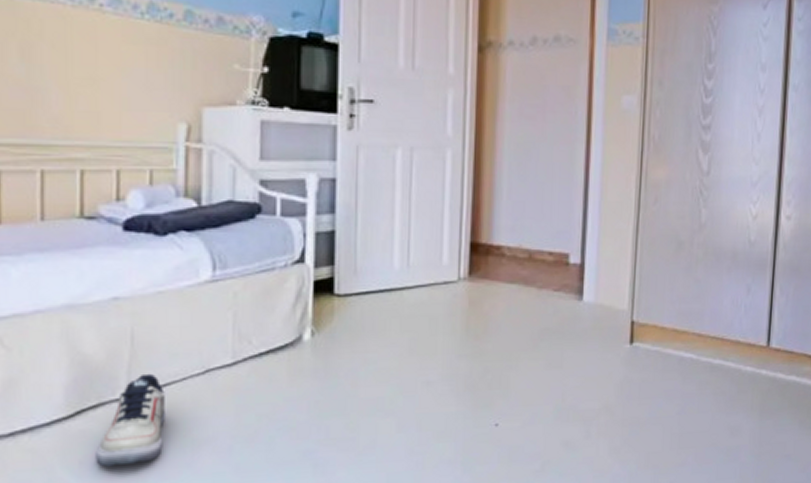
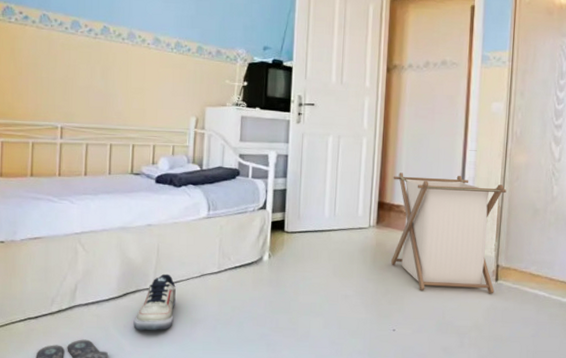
laundry basket: none [489,199,642,365] -> present [390,172,507,294]

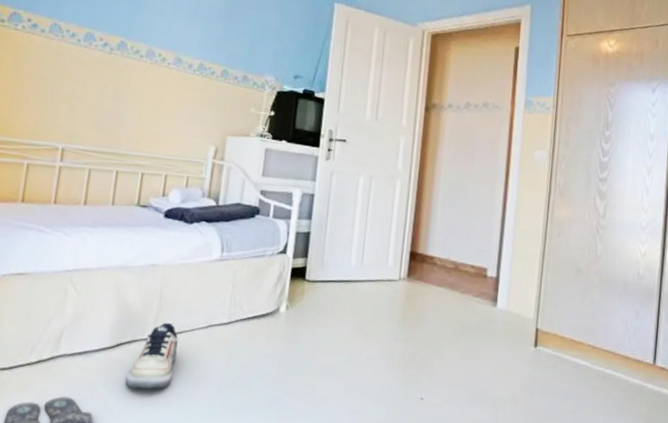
laundry basket: present [390,172,507,294] -> none [421,220,548,362]

